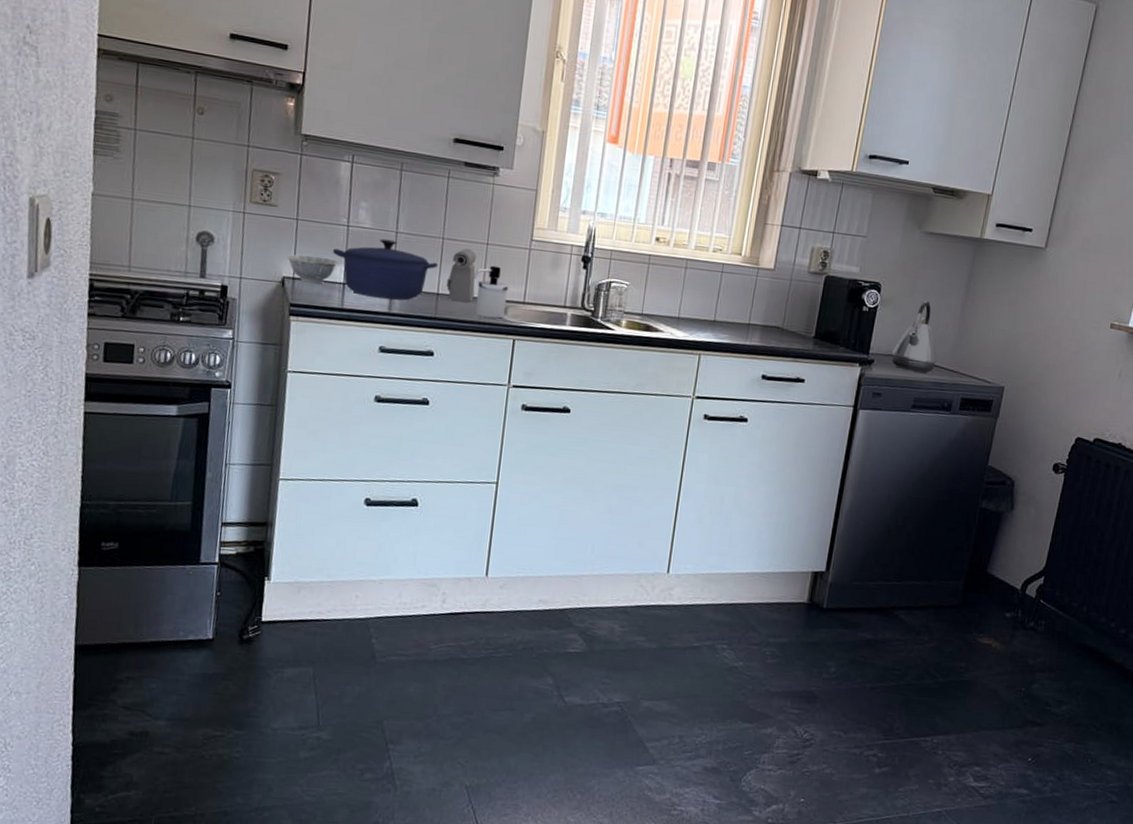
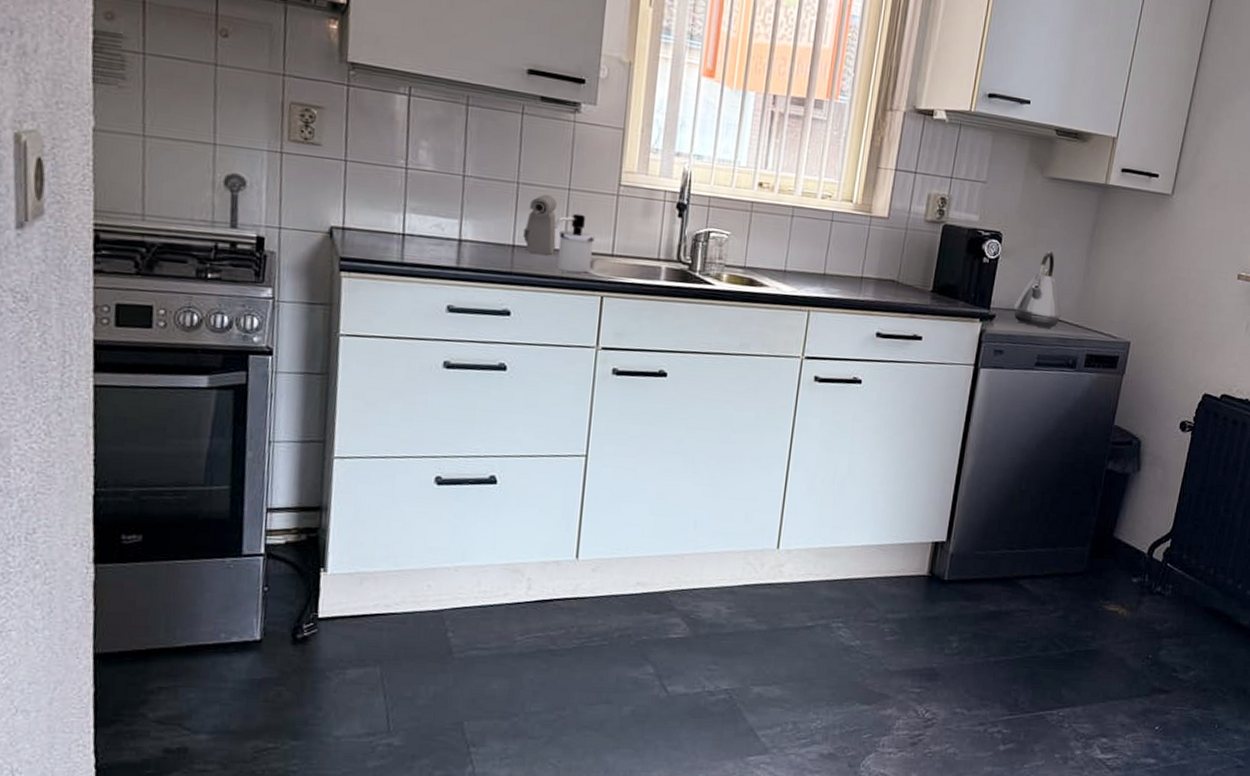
bowl: present [287,254,339,284] -> none [335,201,396,235]
cooking pot: present [332,238,439,301] -> none [388,183,514,254]

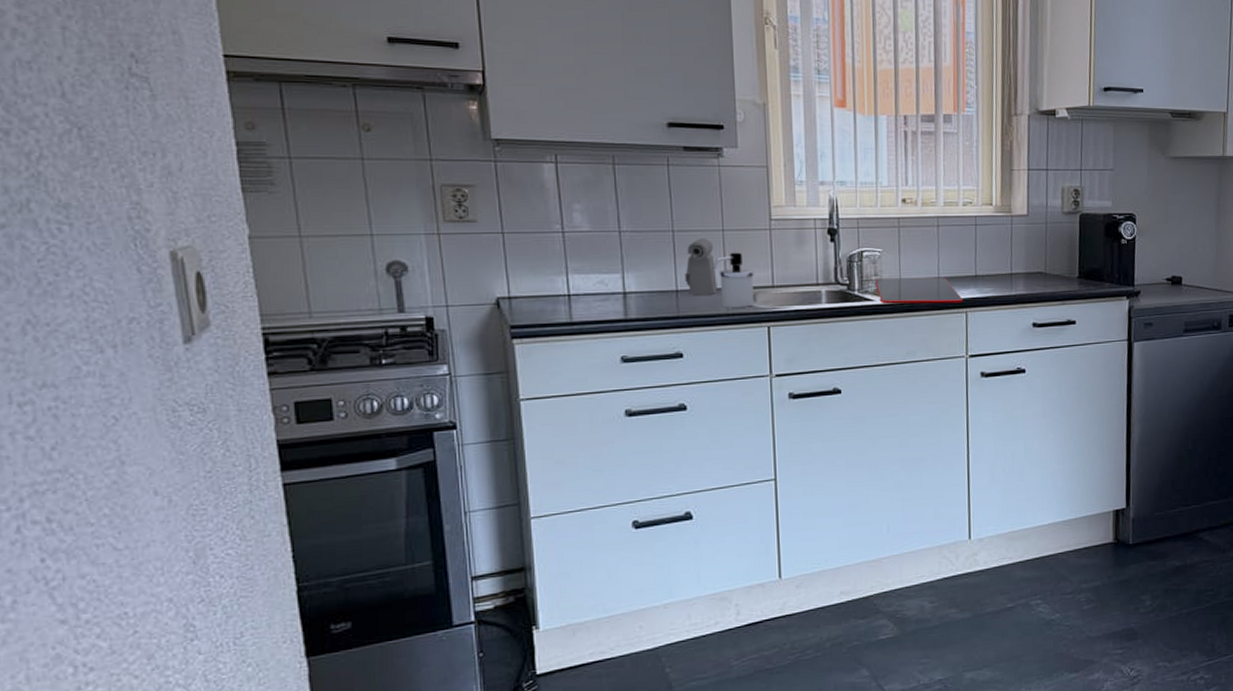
cutting board: none [718,262,808,301] -> present [874,277,964,304]
kettle: present [1014,251,1062,328] -> none [1156,225,1201,296]

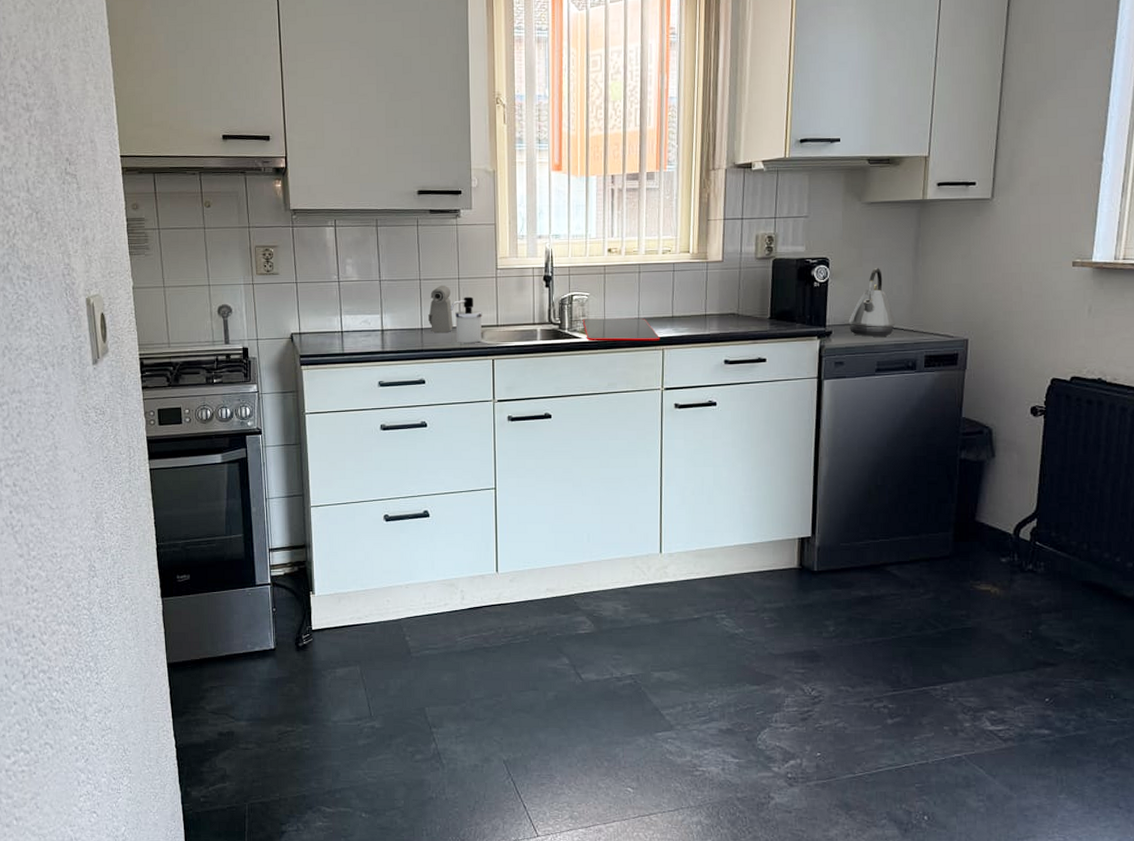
kettle: none [1156,225,1201,296] -> present [848,268,896,337]

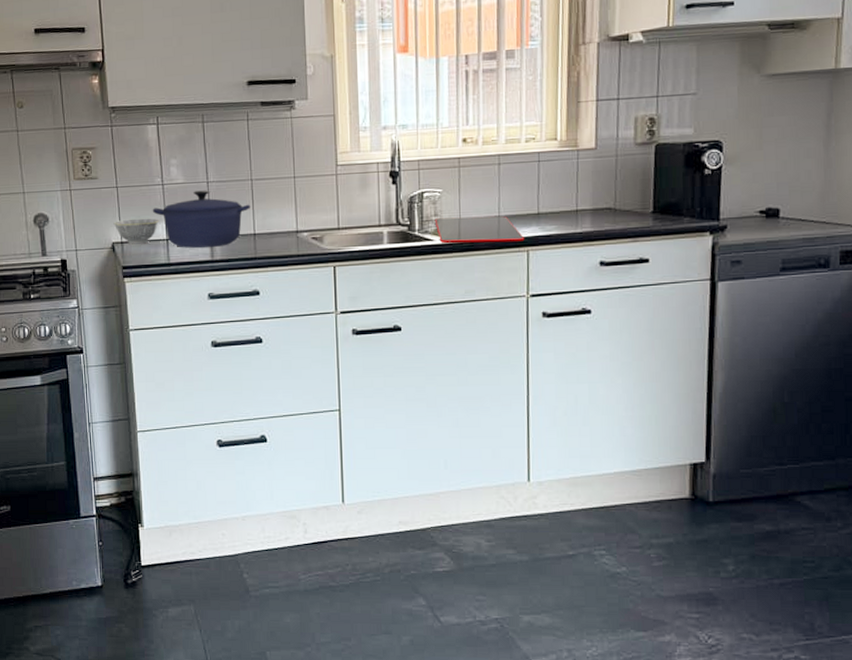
bowl: none [292,311,335,335] -> present [113,218,159,245]
cooking pot: none [328,288,419,341] -> present [152,190,251,249]
roll-top bag: present [428,285,453,334] -> none [261,185,289,239]
soap dispenser: present [450,296,482,343] -> none [285,197,322,249]
kettle: present [848,268,896,337] -> none [746,150,804,231]

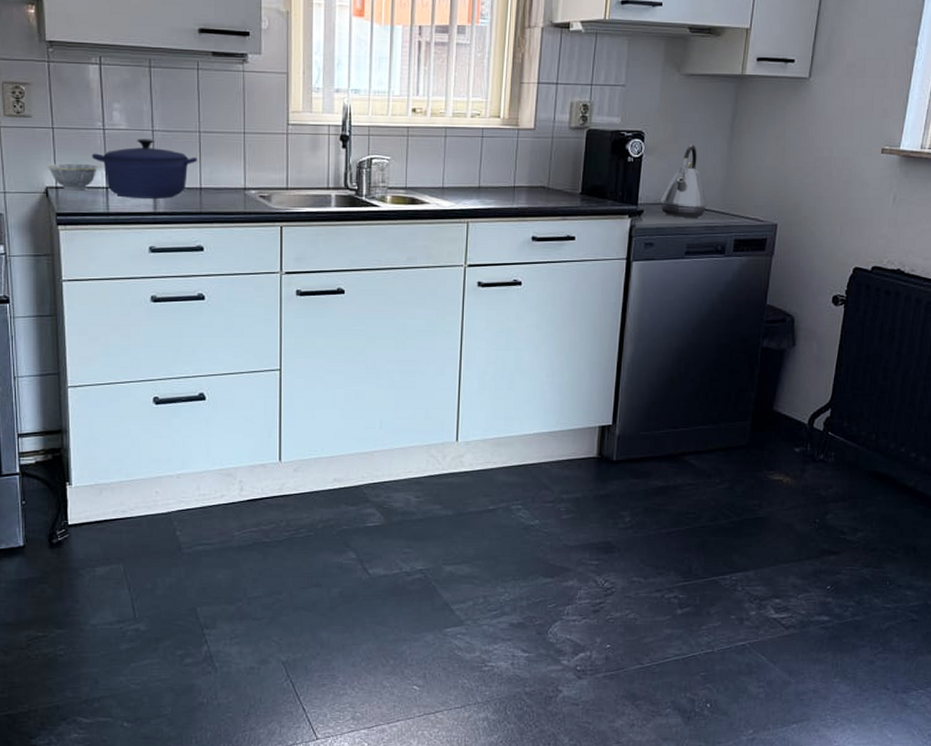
cutting board: present [434,216,525,244] -> none [381,185,466,213]
kettle: none [746,150,804,231] -> present [660,145,708,218]

